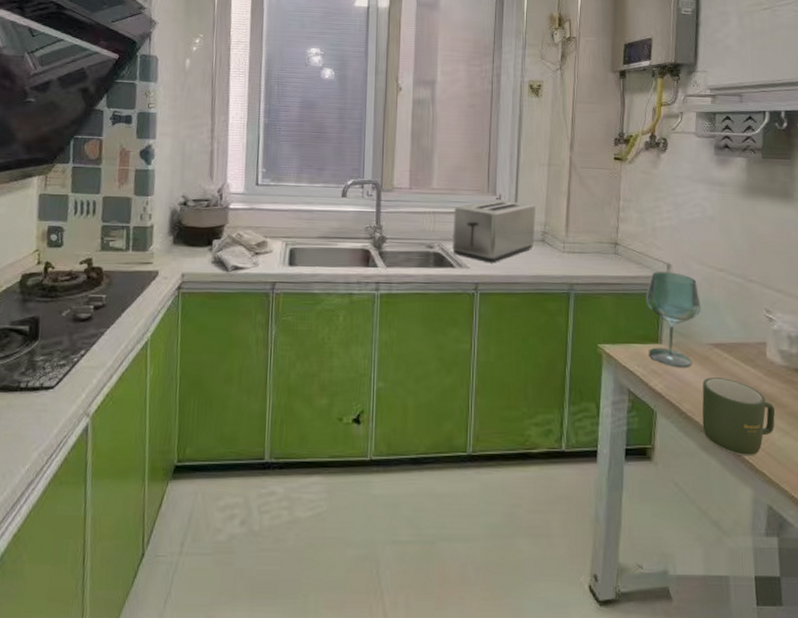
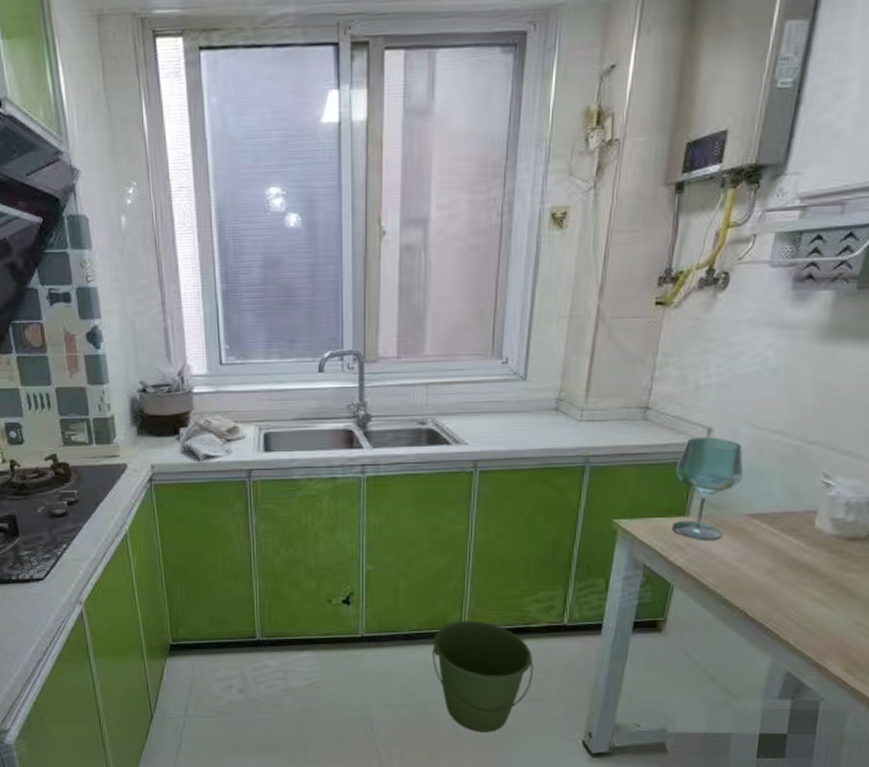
bucket: none [438,444,537,575] -> present [431,621,534,732]
toaster: present [452,199,536,262] -> none [448,363,550,437]
mug: present [702,377,776,457] -> none [724,549,814,627]

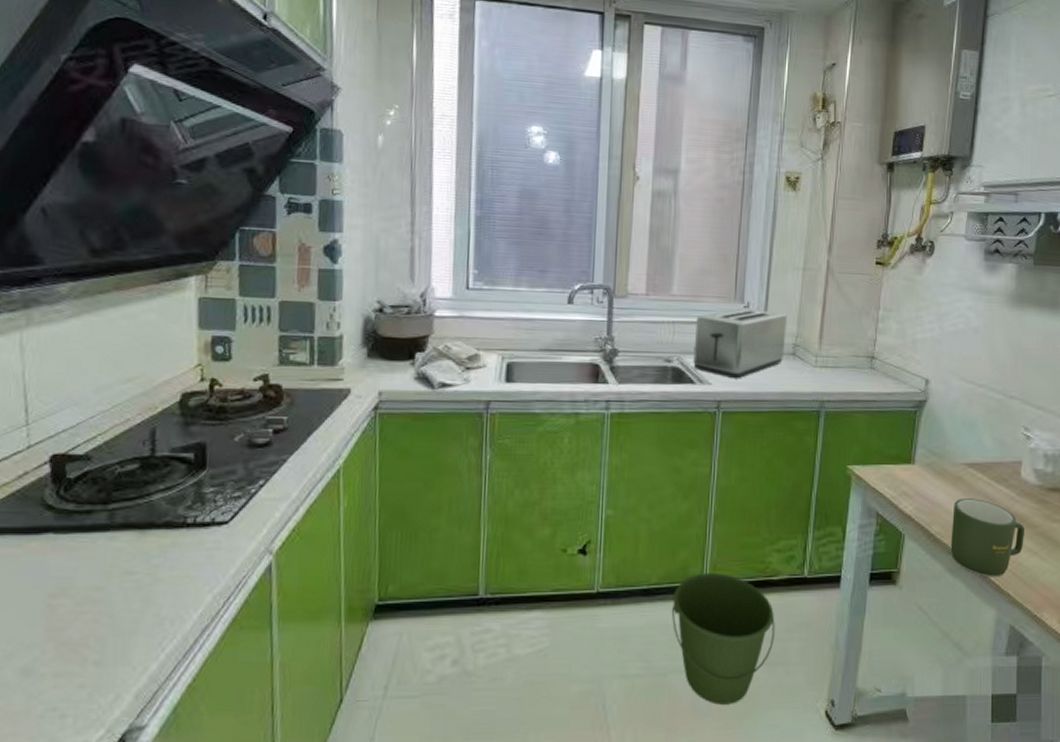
toaster: none [448,363,550,437] -> present [693,307,787,378]
wine glass: present [672,437,744,541] -> none [900,388,958,490]
mug: none [724,549,814,627] -> present [950,498,1026,578]

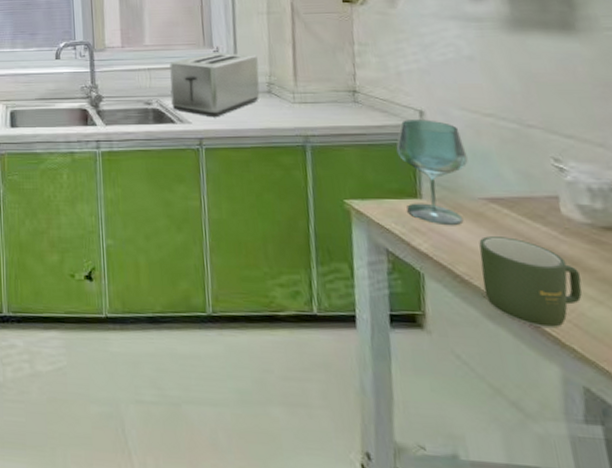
bucket: present [671,573,775,705] -> none [178,304,291,444]
wine glass: none [900,388,958,490] -> present [396,119,468,226]

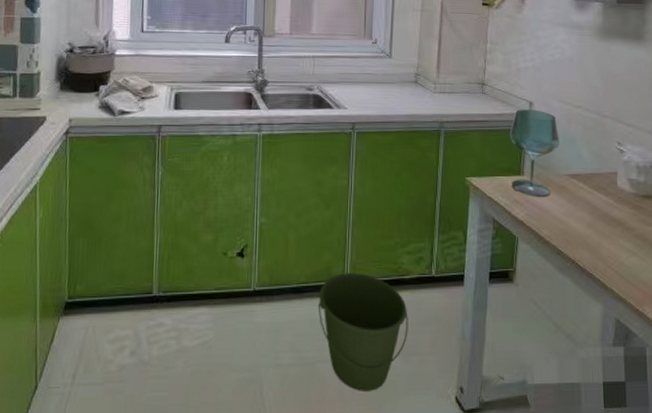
toaster: present [169,52,260,116] -> none [331,43,409,103]
bucket: none [178,304,291,444] -> present [317,273,408,391]
mug: present [479,236,582,329] -> none [559,205,624,276]

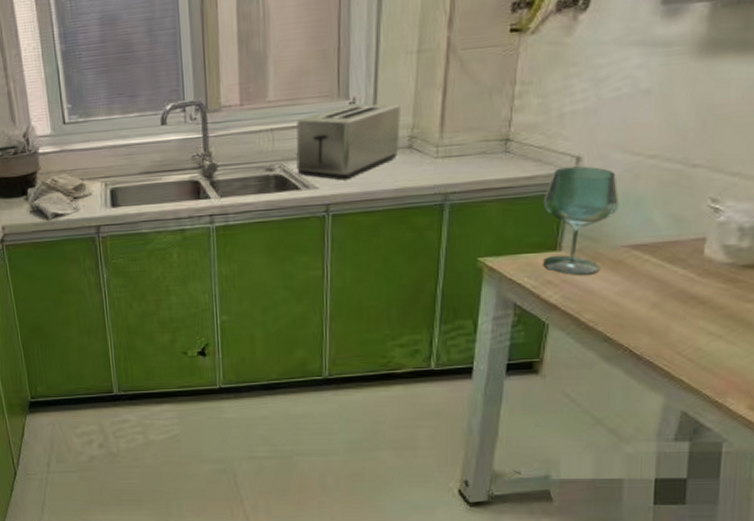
bucket: present [317,273,408,391] -> none [292,368,401,483]
toaster: none [331,43,409,103] -> present [296,103,400,180]

